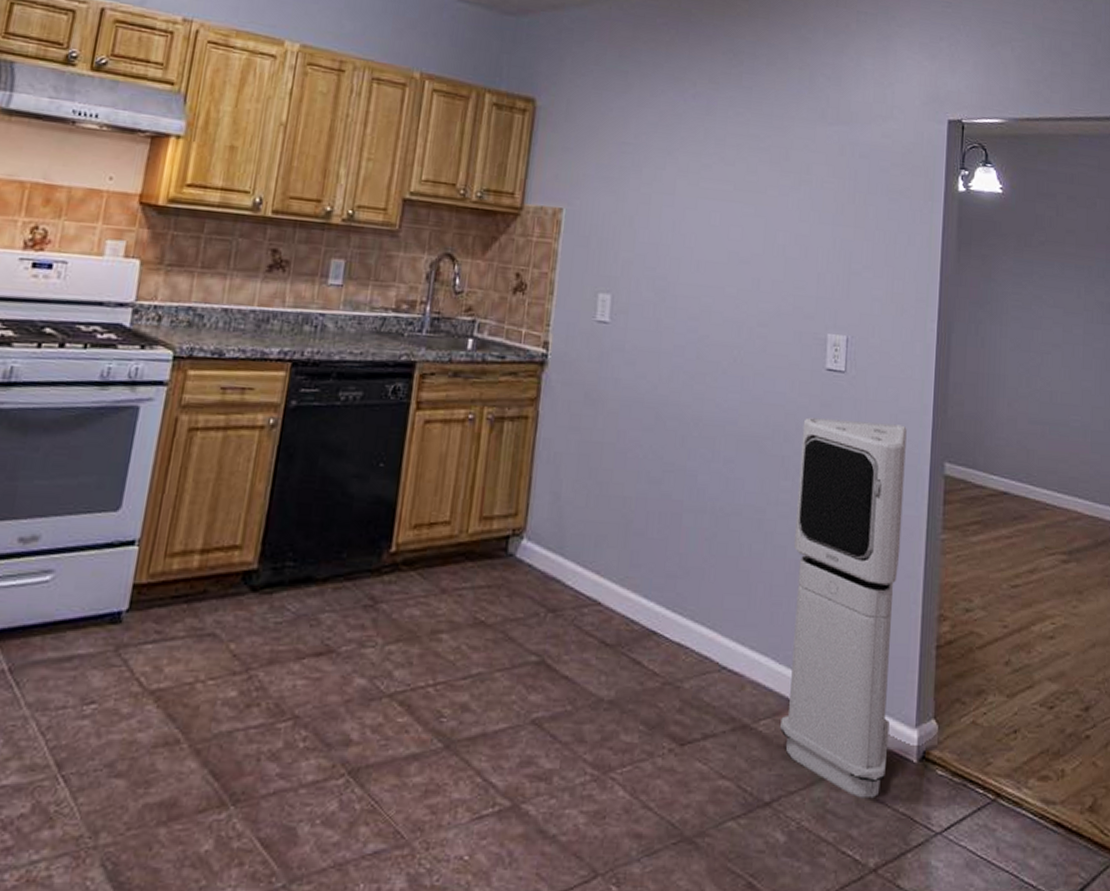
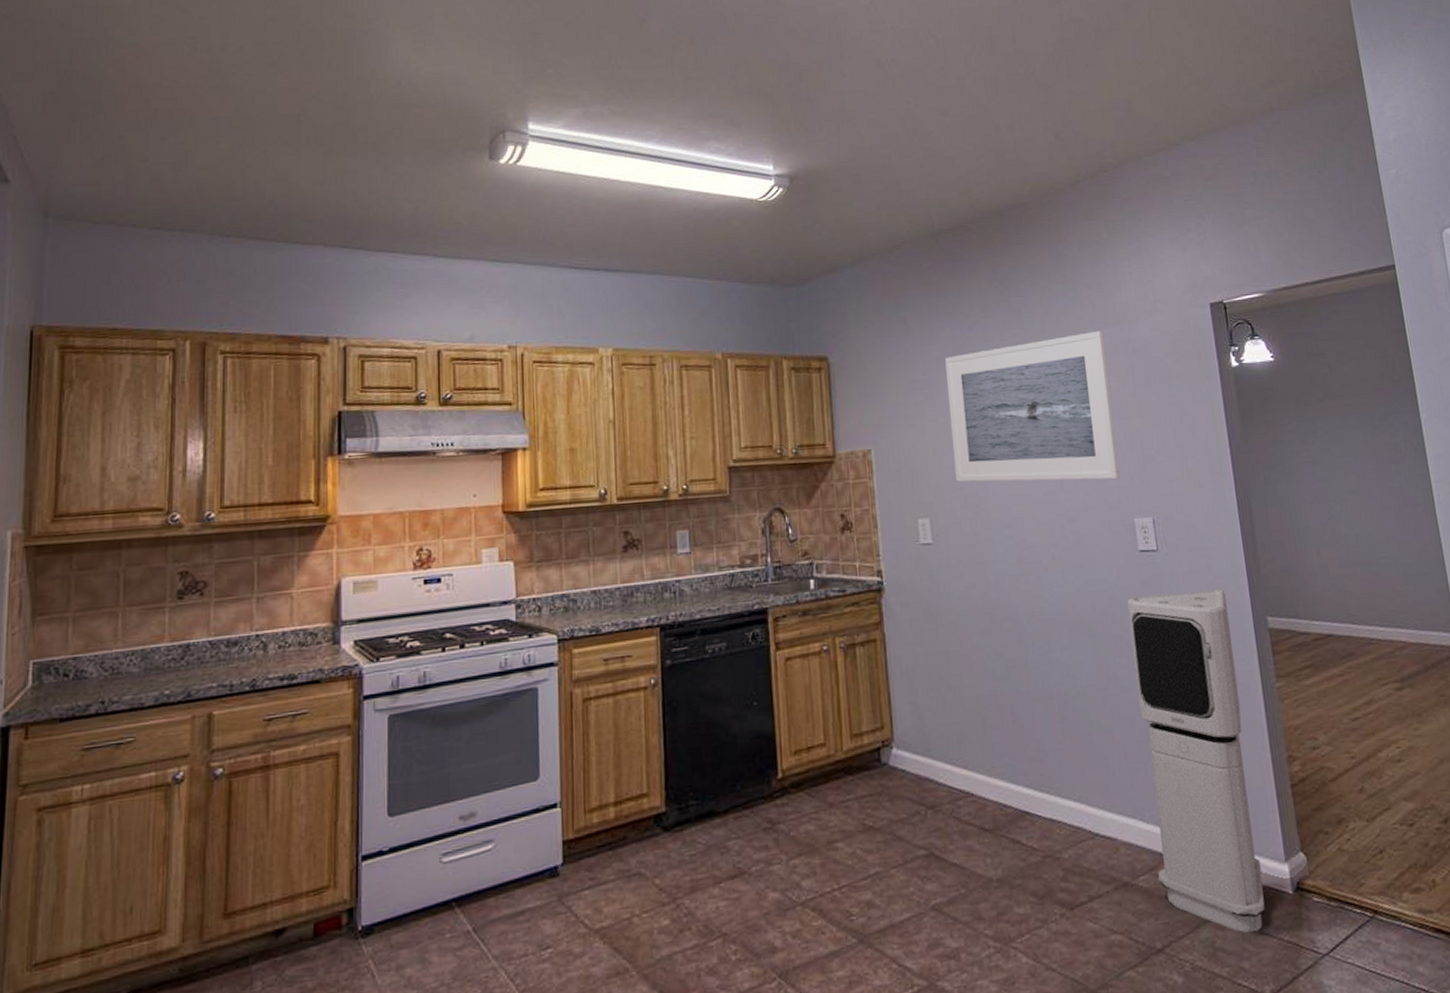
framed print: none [647,123,833,289] -> present [945,331,1120,482]

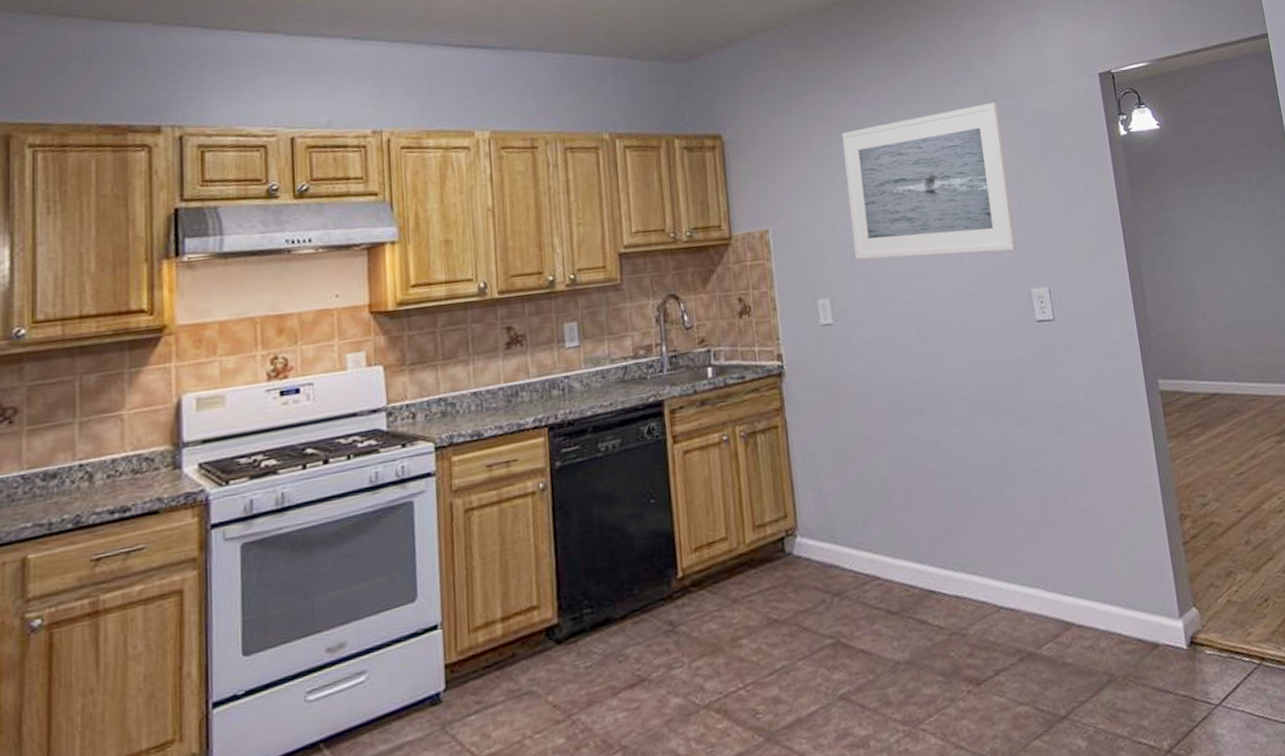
air purifier: present [1127,589,1265,934] -> none [1025,355,1162,692]

